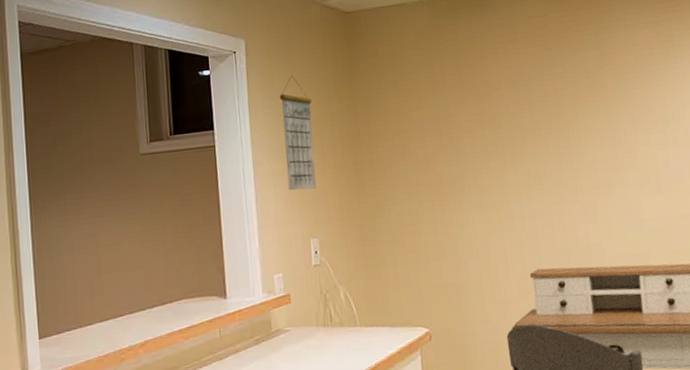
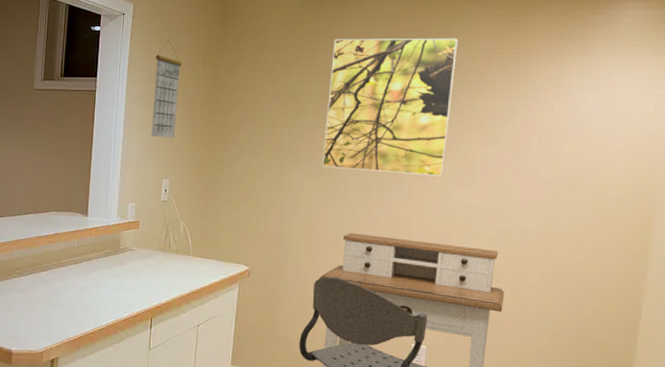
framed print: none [478,32,627,197] -> present [322,38,458,177]

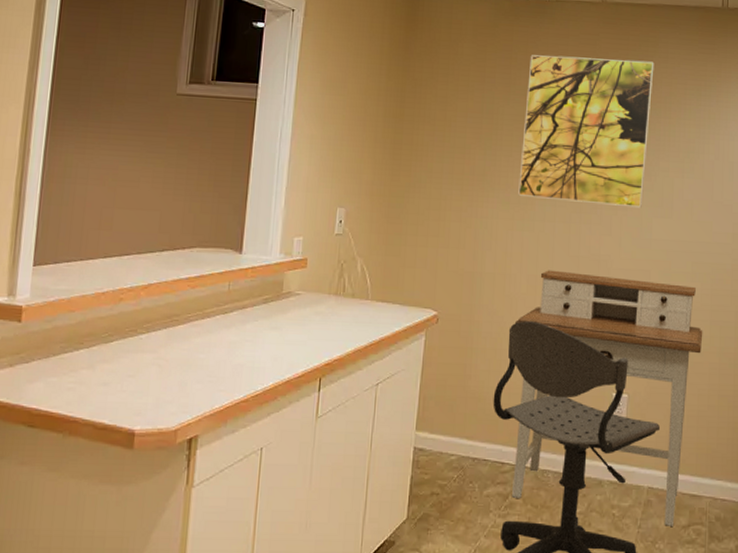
calendar: present [151,39,182,138] -> none [324,43,362,159]

